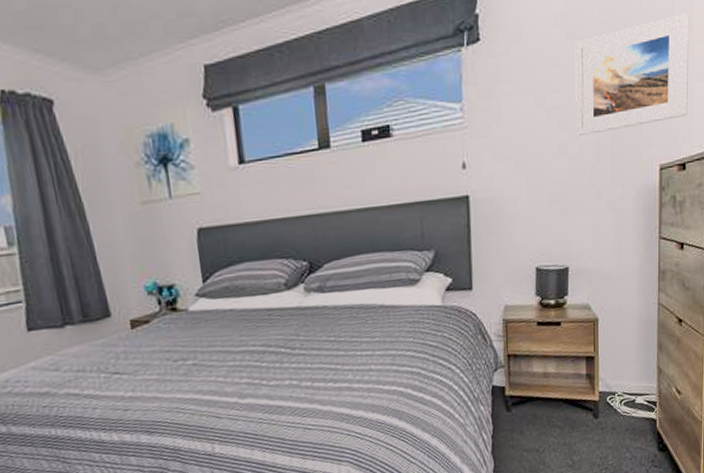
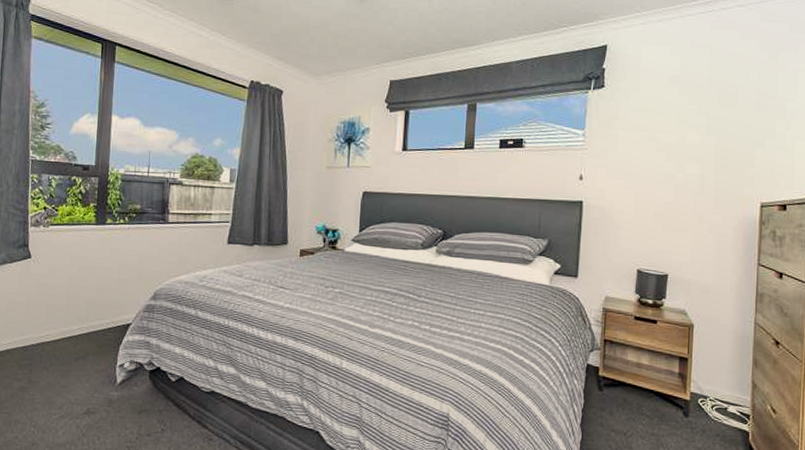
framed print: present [574,13,690,136] -> none [683,86,793,169]

